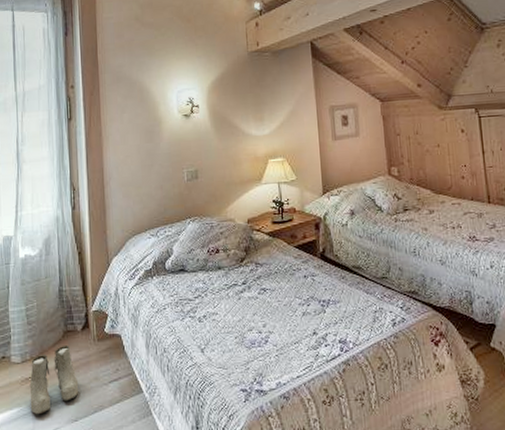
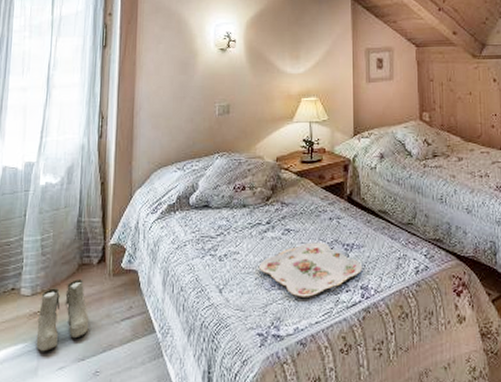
serving tray: none [238,299,340,353] -> present [259,242,363,297]

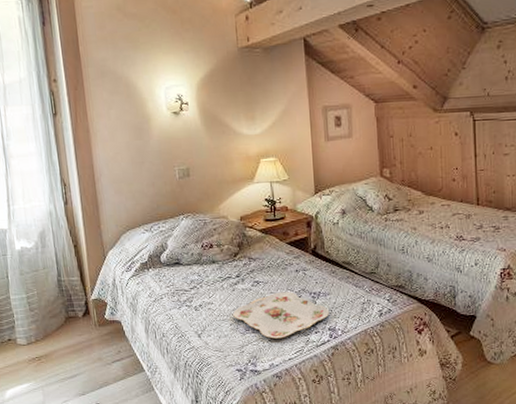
boots: present [36,279,88,352] -> none [36,330,84,390]

